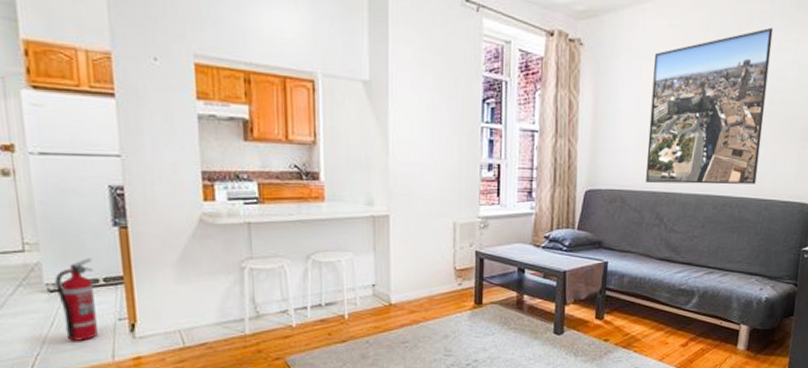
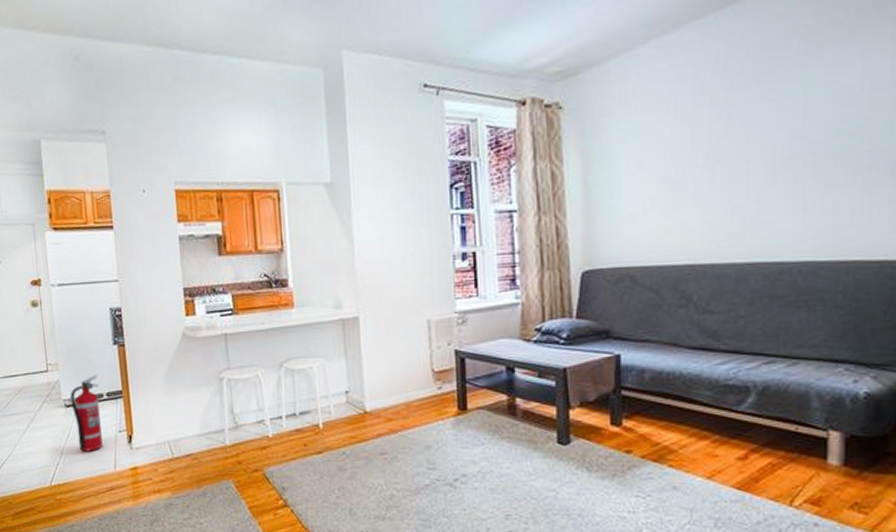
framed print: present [646,27,774,185] -> none [657,43,826,255]

